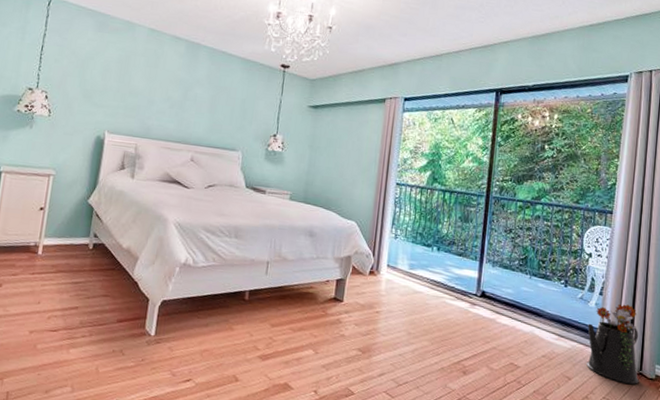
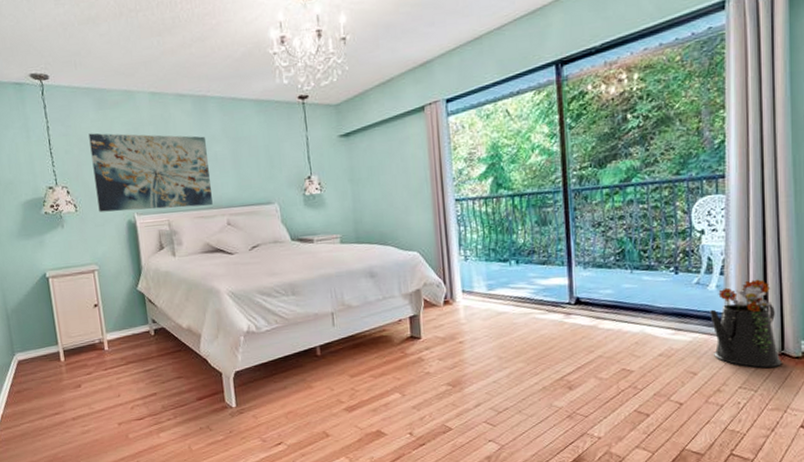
wall art: none [71,49,191,140] -> present [88,133,213,213]

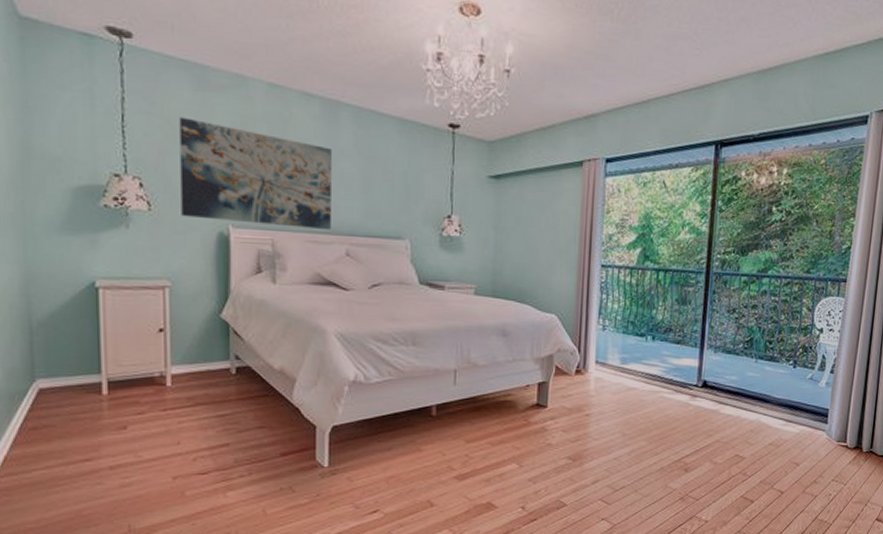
watering can: present [710,279,782,368] -> none [815,381,870,463]

